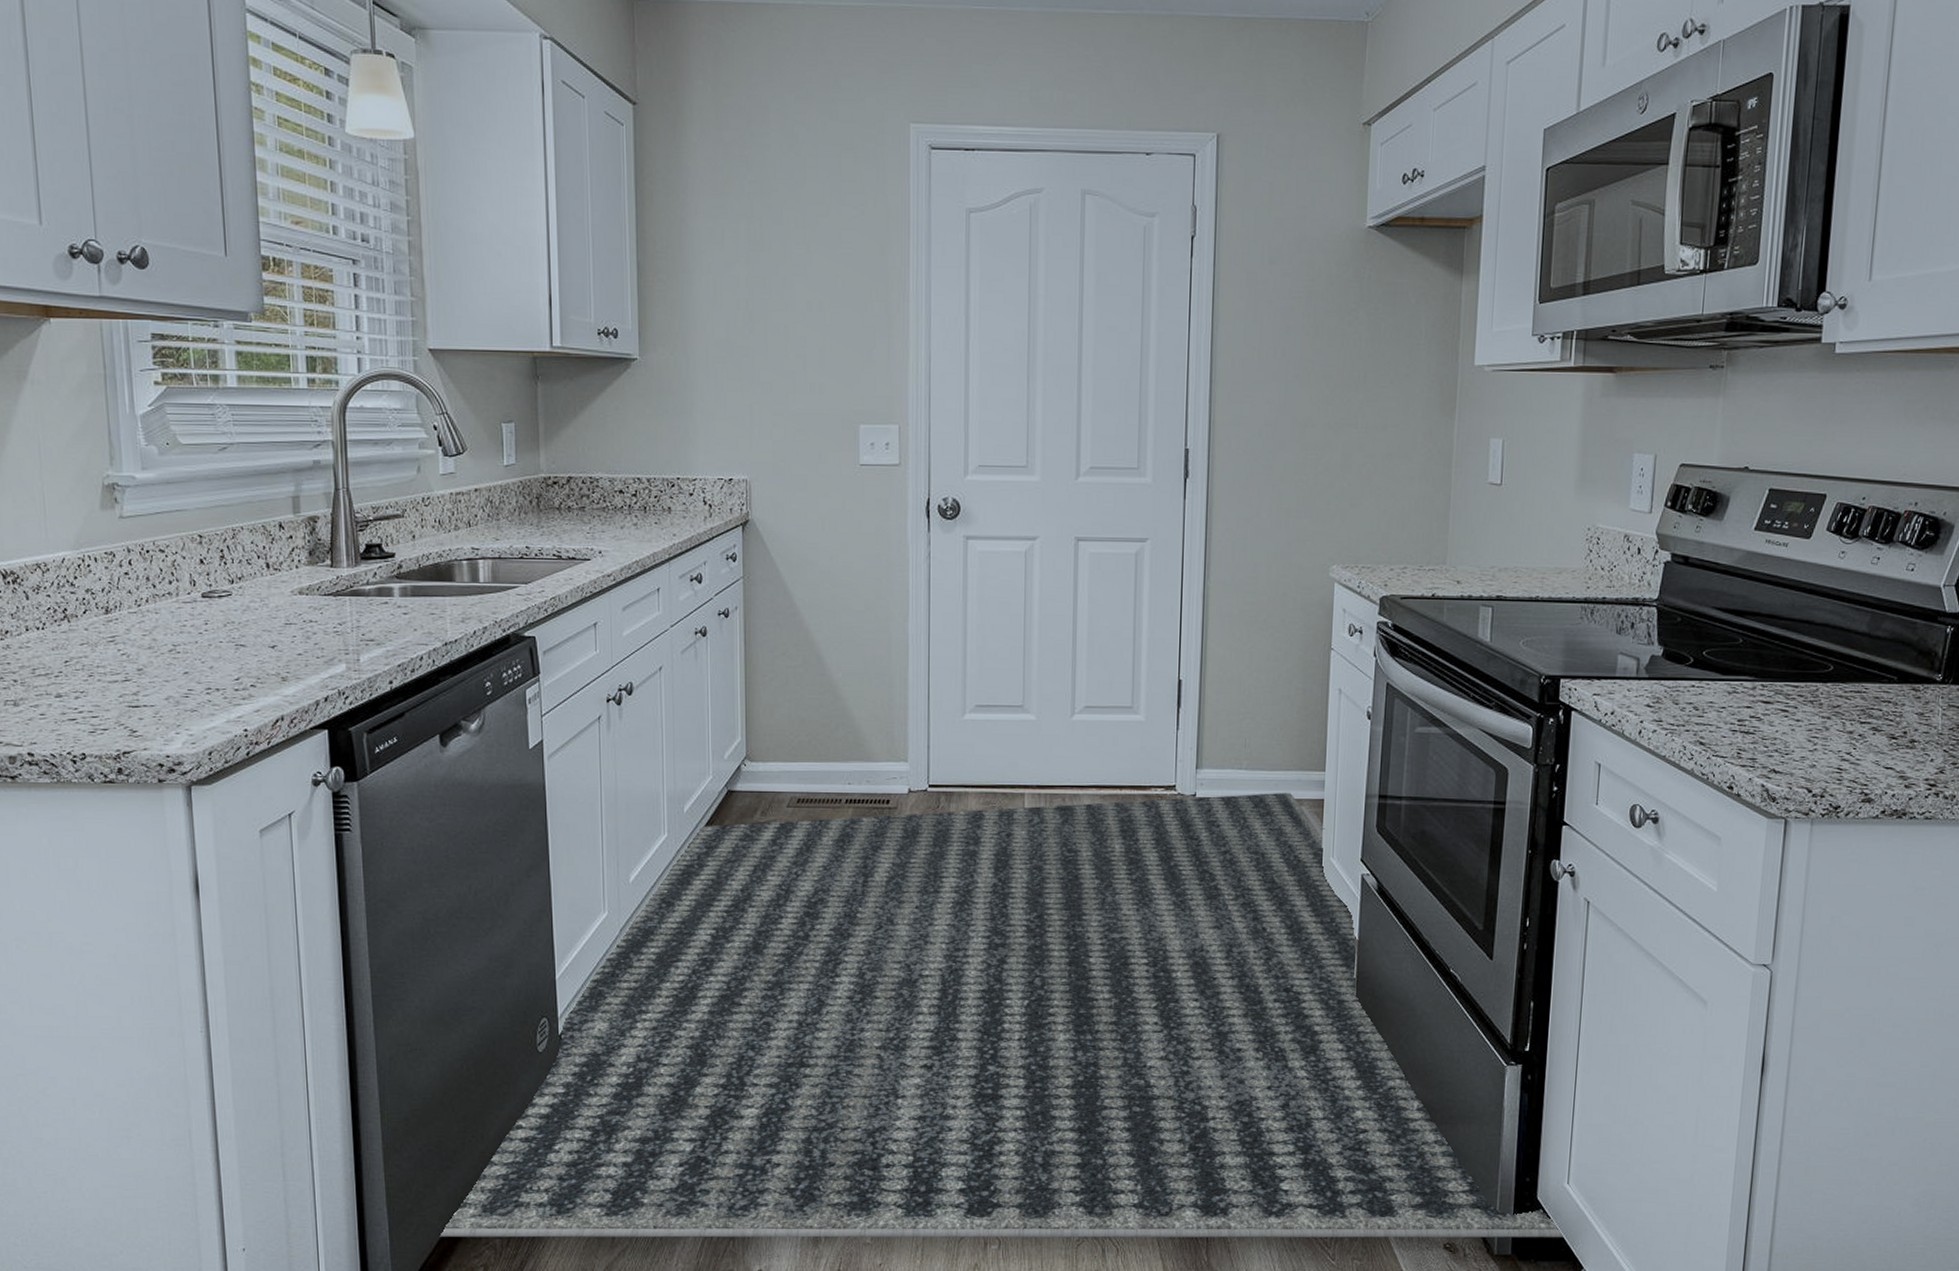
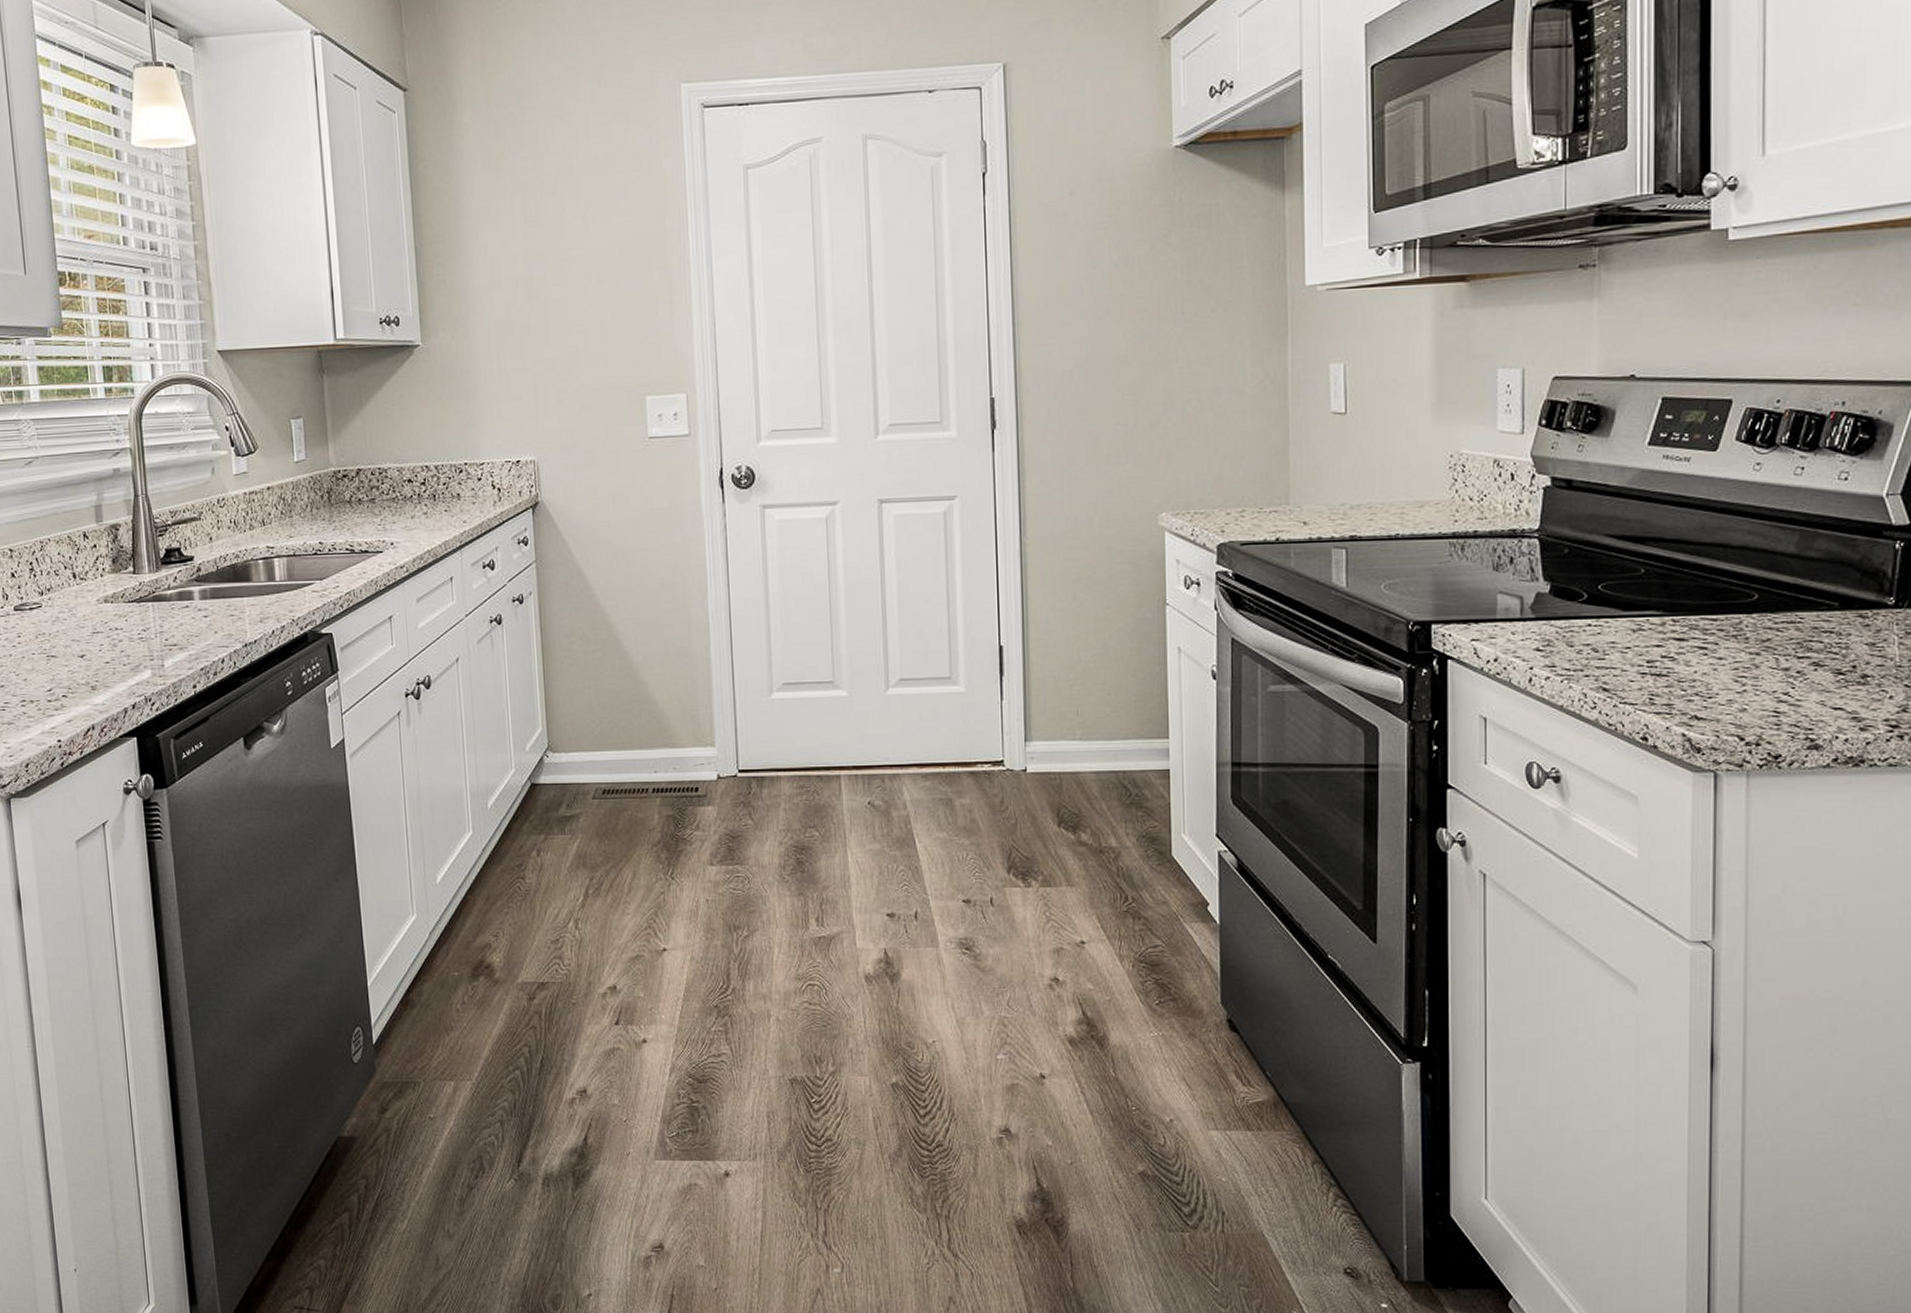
rug: present [440,792,1563,1238] -> none [264,763,1485,1262]

